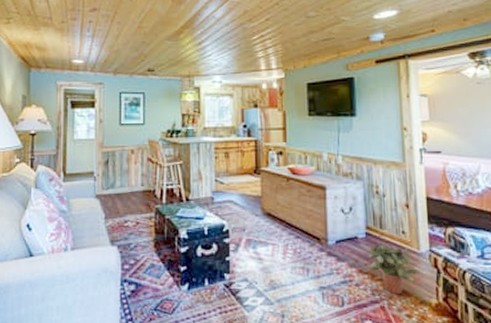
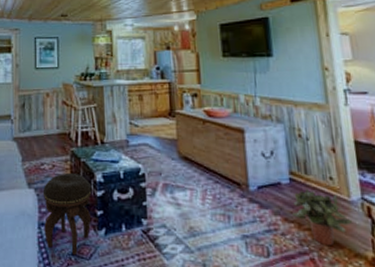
footstool: none [126,229,176,311] -> present [42,172,92,256]

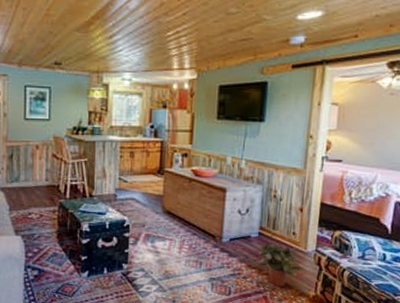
footstool: present [42,172,92,256] -> none [29,222,78,293]

